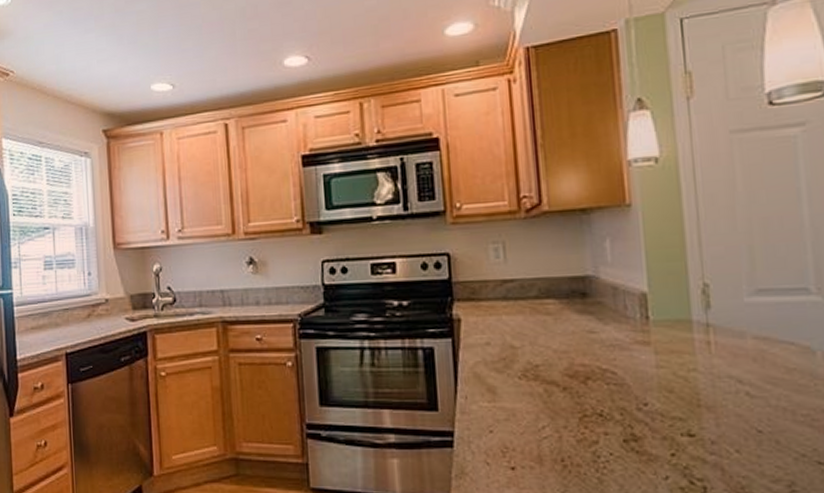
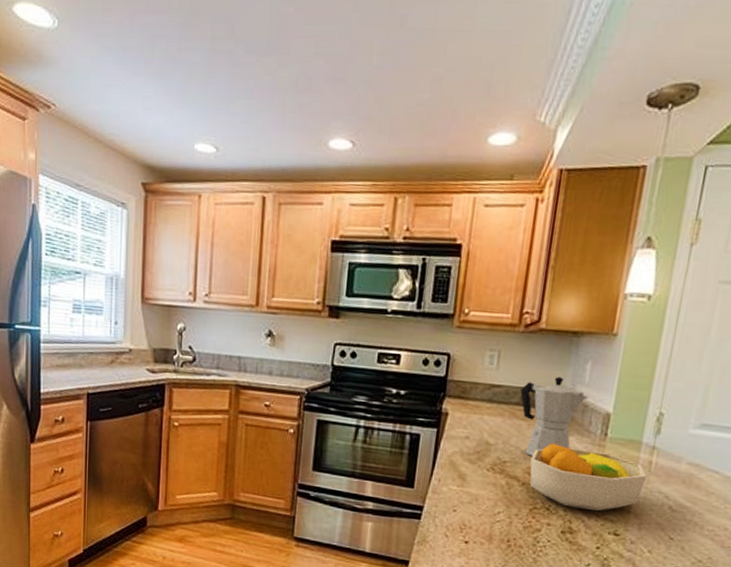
moka pot: none [537,261,617,355] -> present [520,377,589,456]
fruit bowl: none [567,336,709,411] -> present [529,443,646,512]

